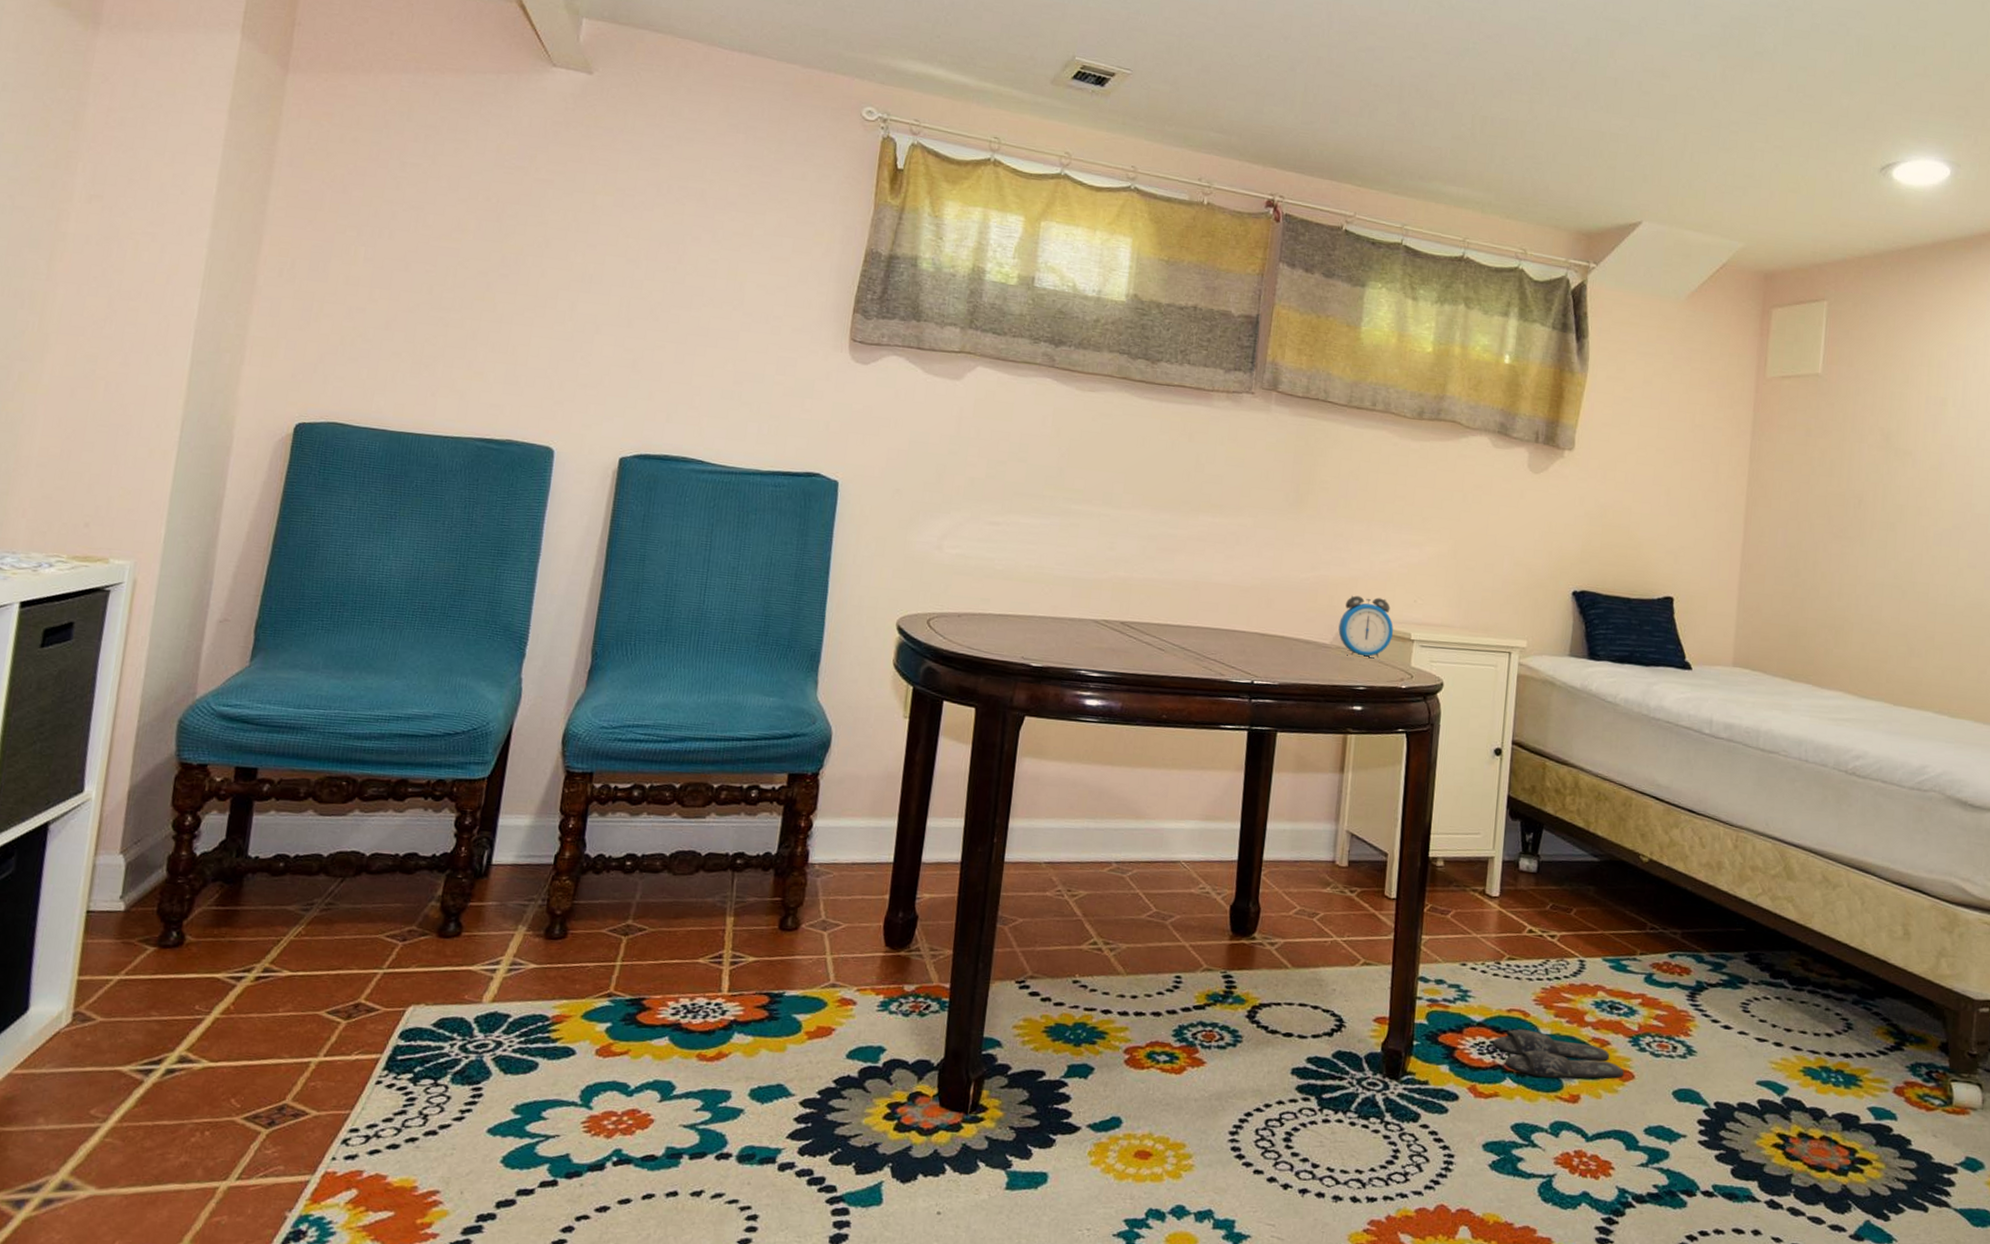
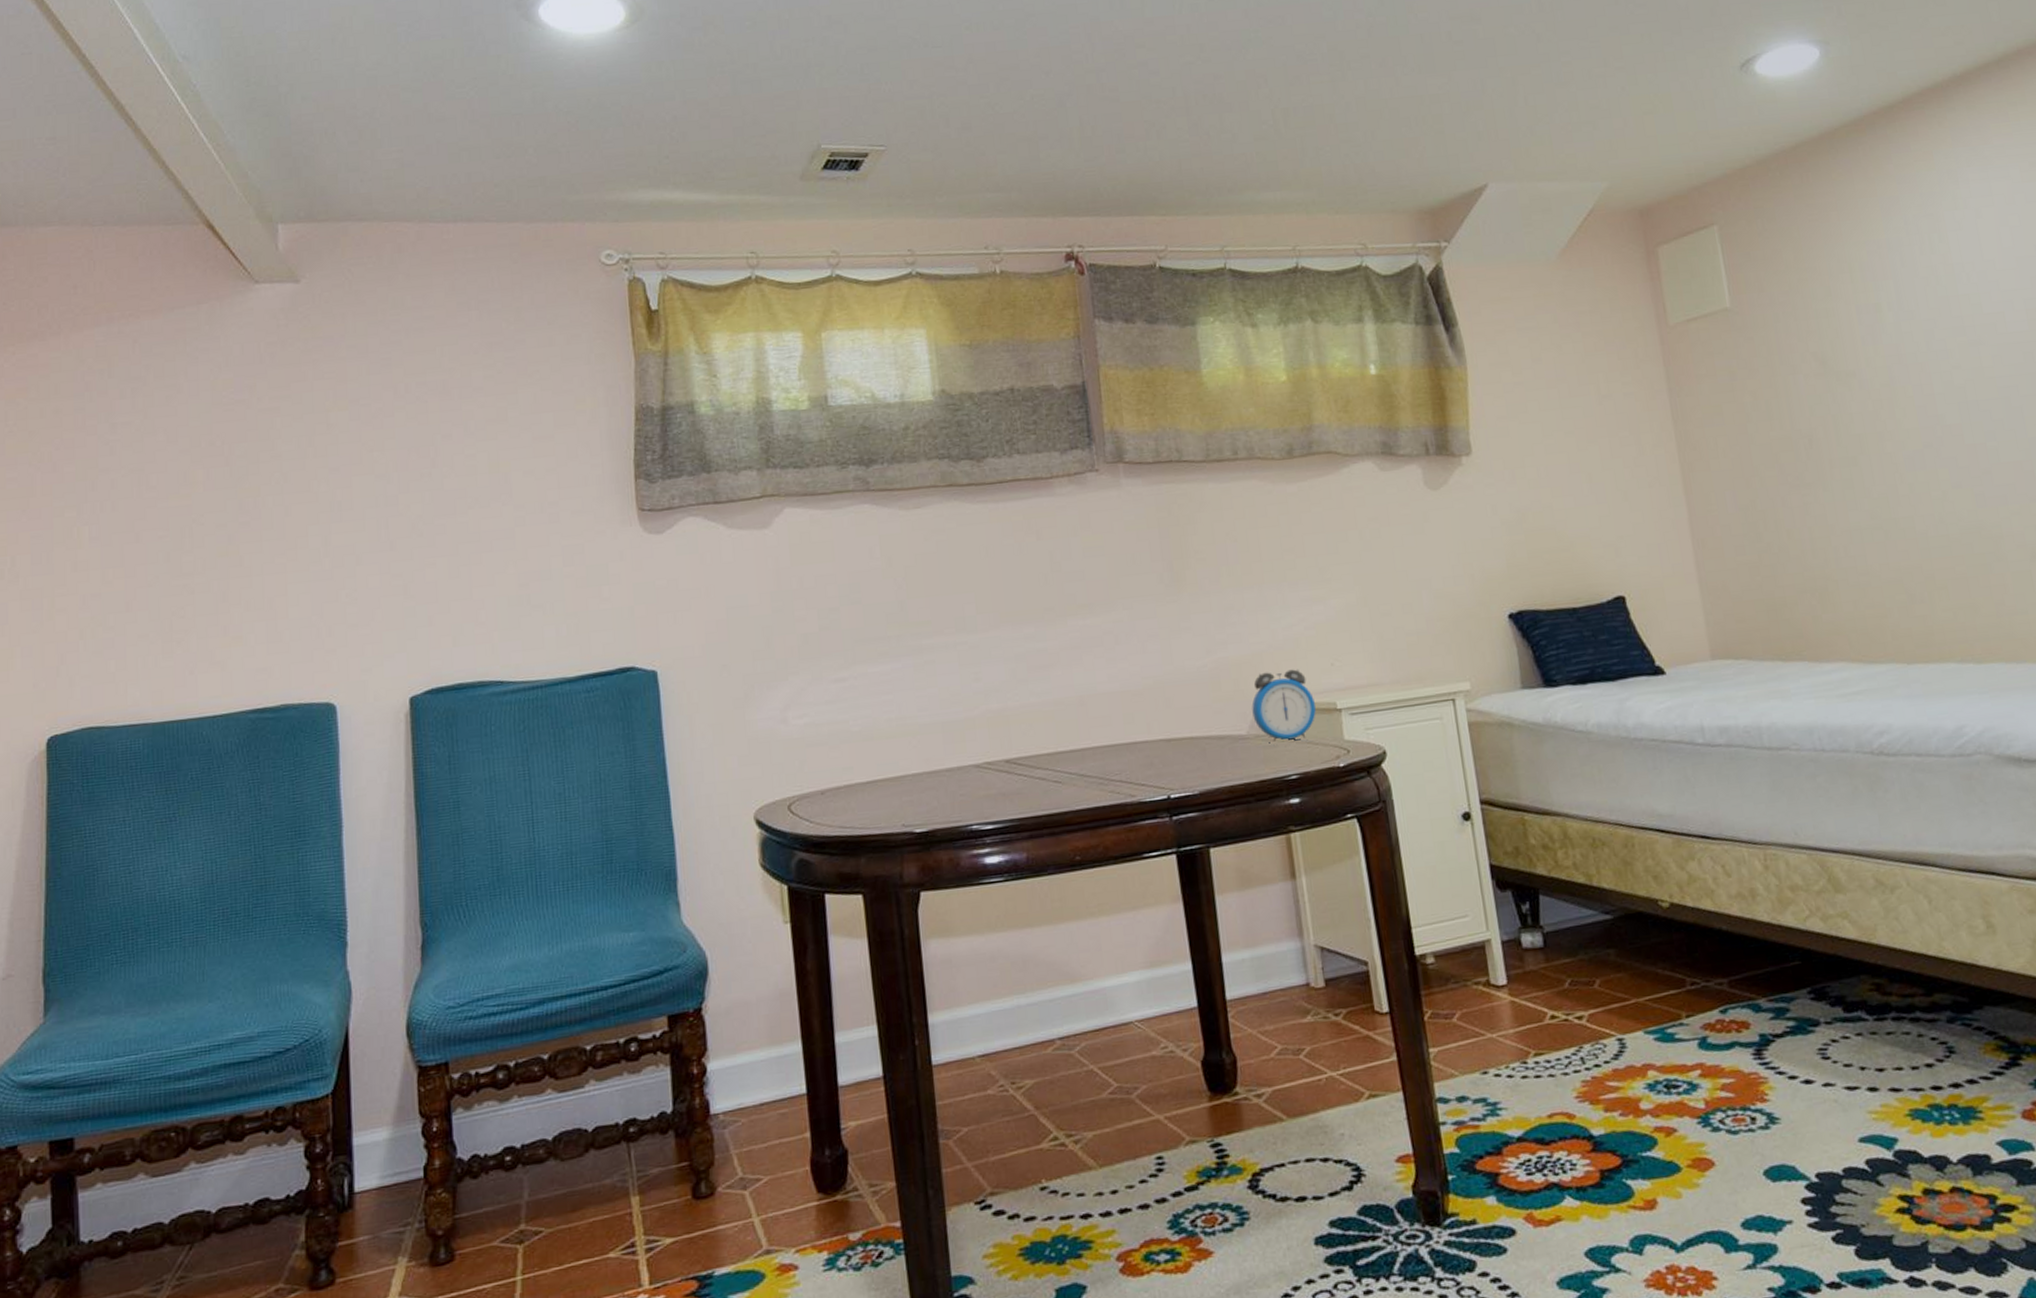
slippers: present [1493,1029,1624,1079] -> none [1540,1133,1702,1188]

